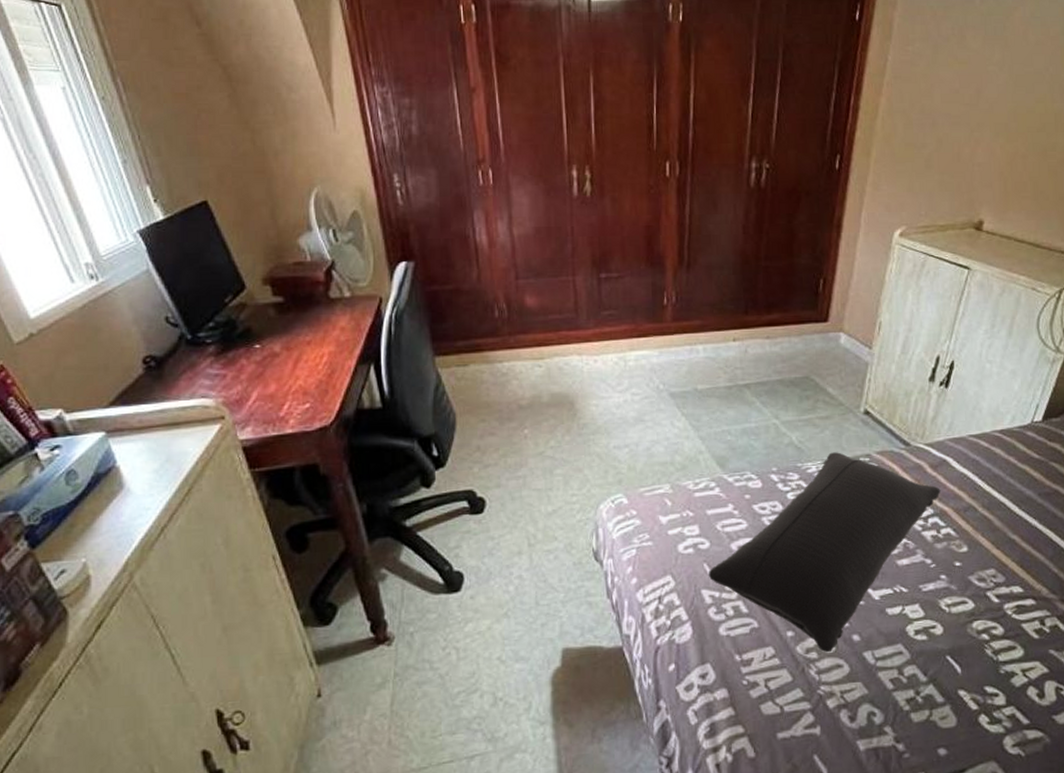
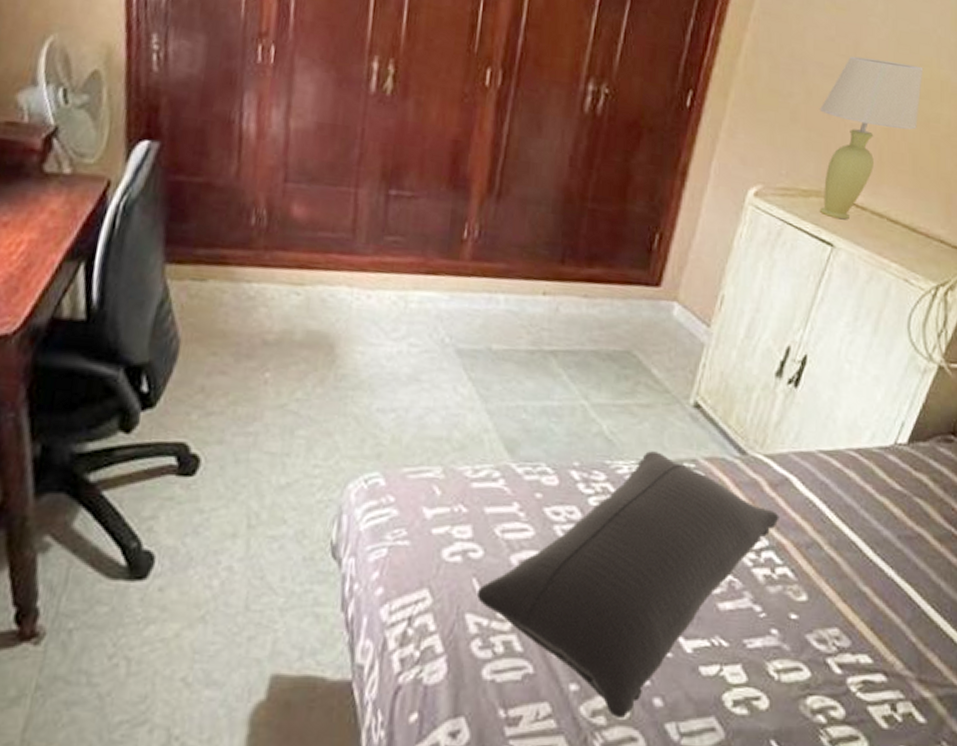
table lamp: none [949,103,1039,246] -> present [819,56,924,220]

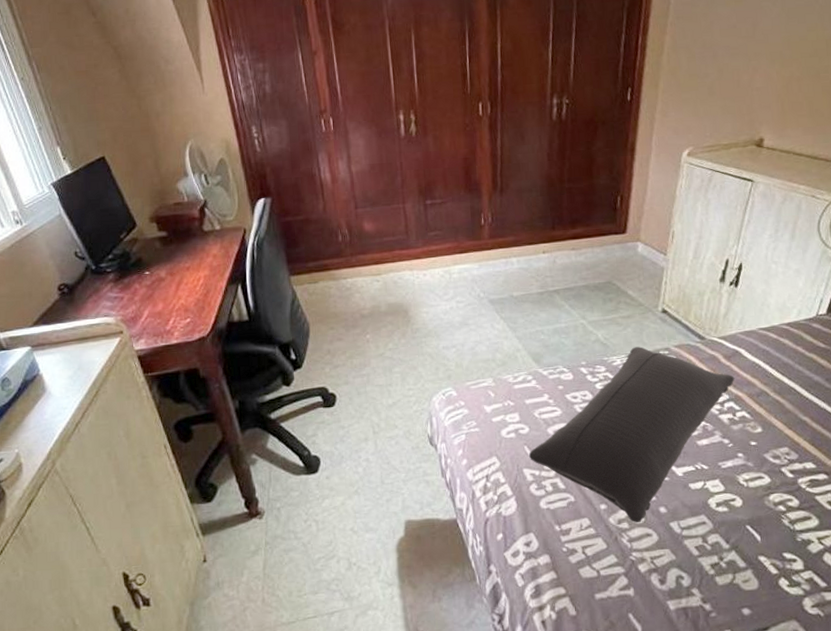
table lamp: present [819,56,924,220] -> none [730,32,811,161]

